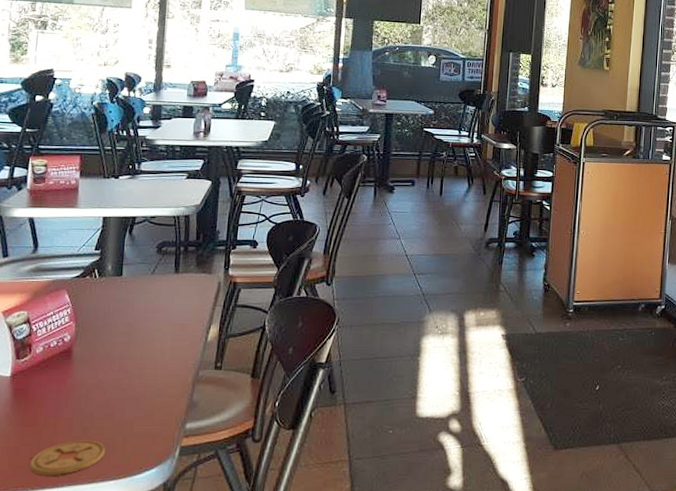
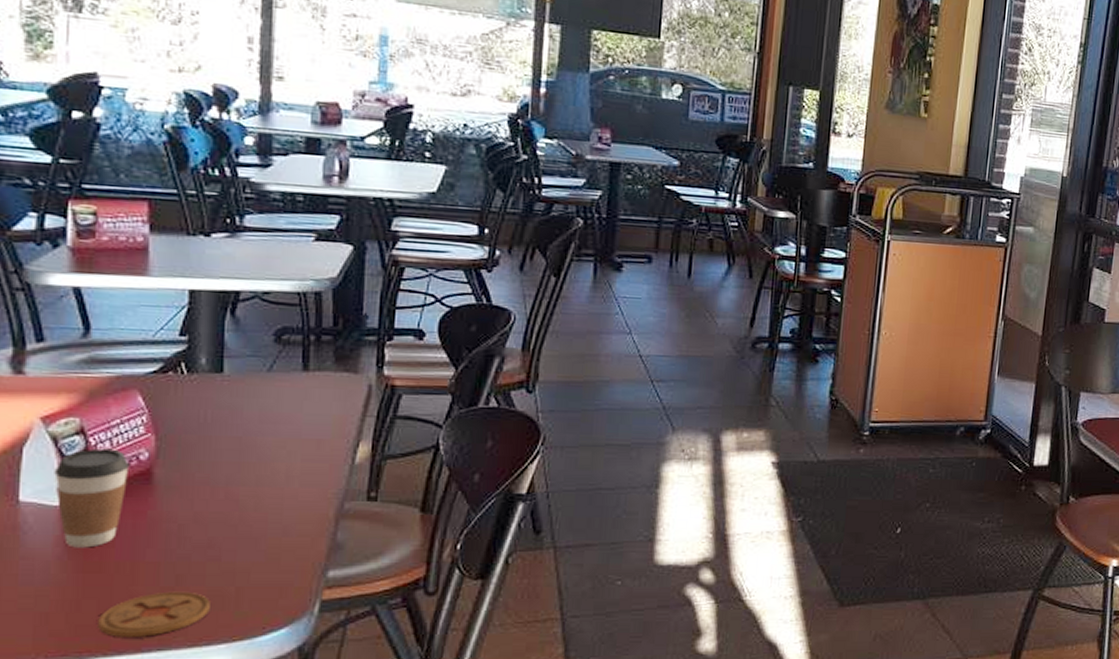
coffee cup: none [8,333,58,408] -> present [54,448,130,548]

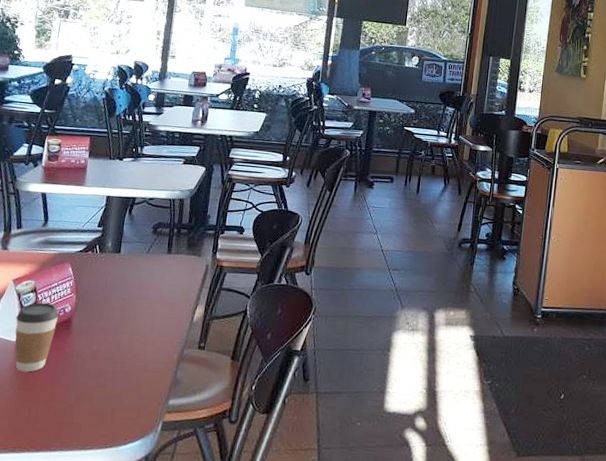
coaster: present [98,591,210,639] -> none [27,407,95,440]

